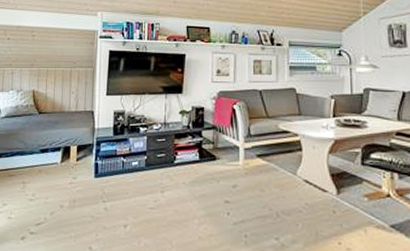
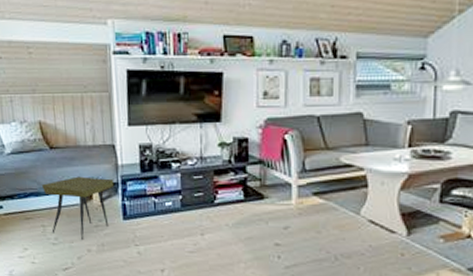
side table: none [28,138,90,196] -> present [42,176,114,240]

